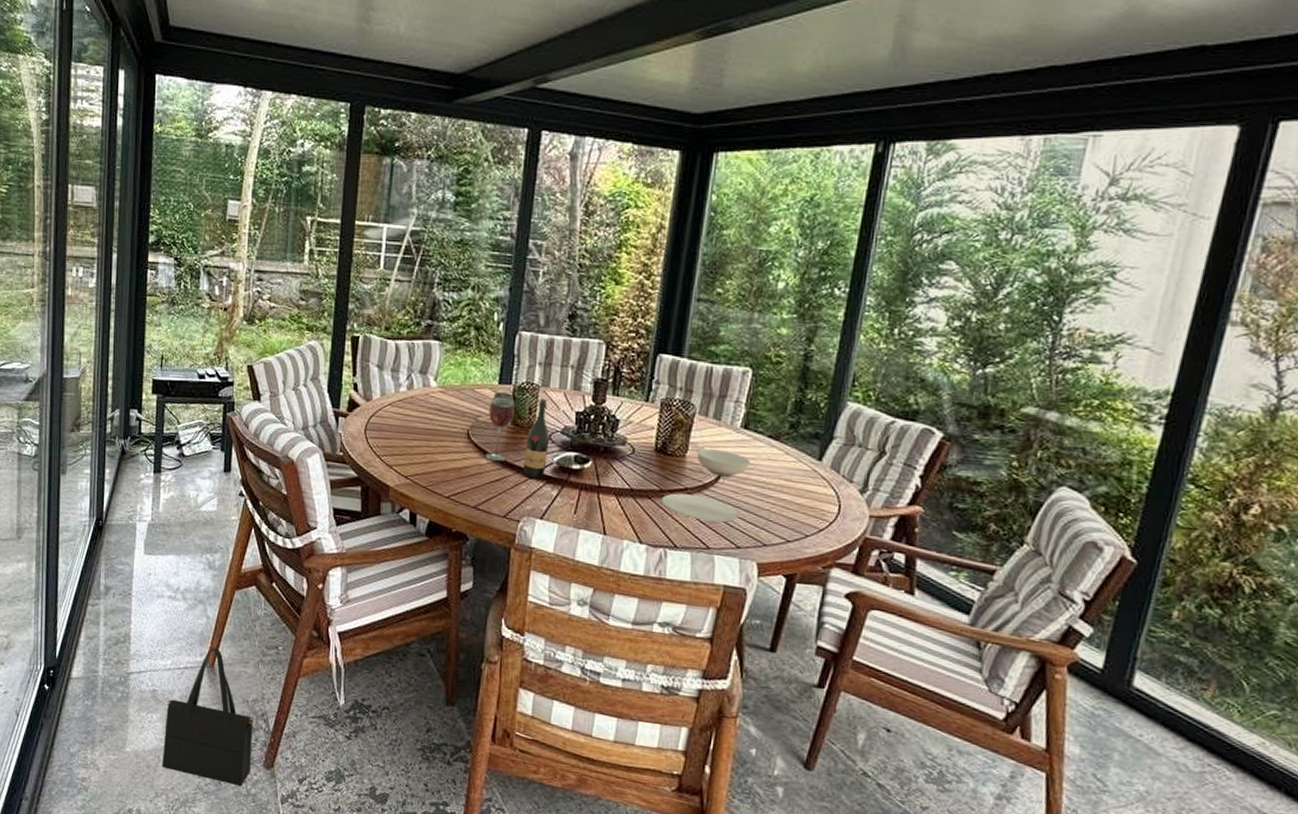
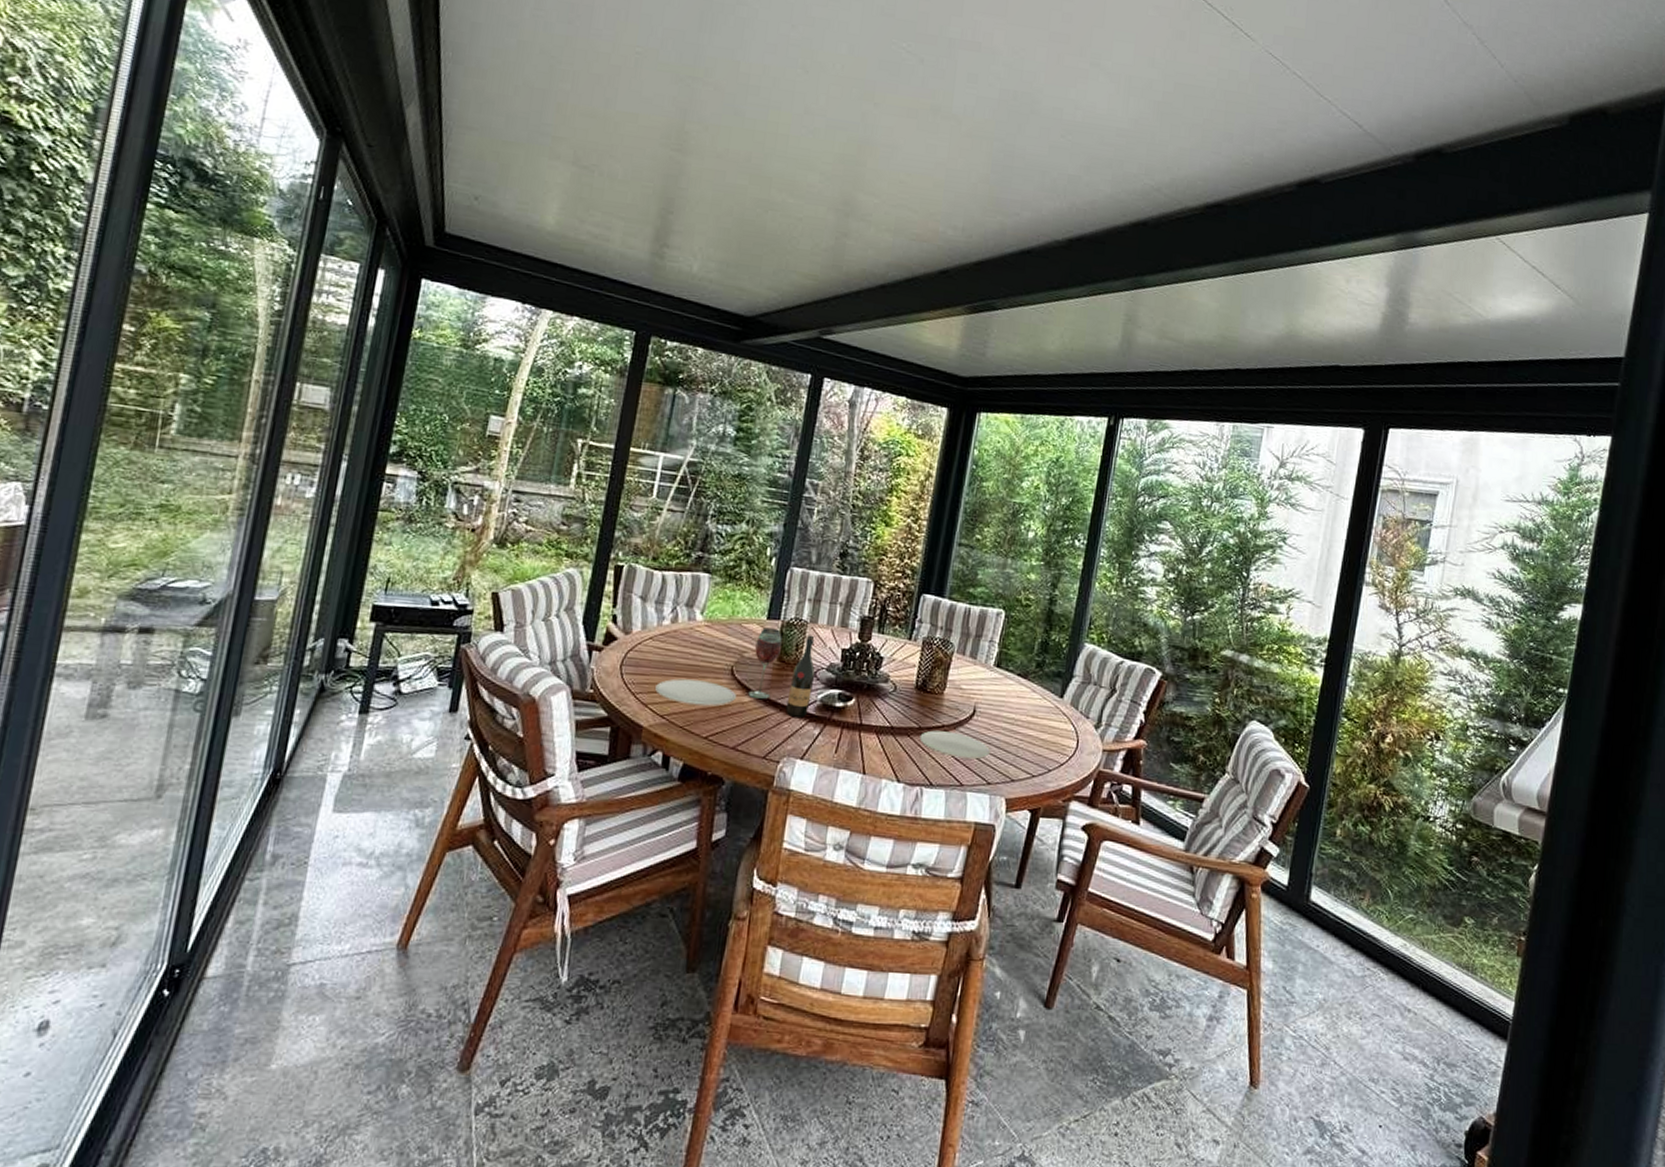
tote bag: present [162,647,253,786] -> none [318,923,451,1098]
plate: none [398,442,474,468] -> present [655,679,736,707]
bowl: present [696,448,751,477] -> none [953,686,1002,714]

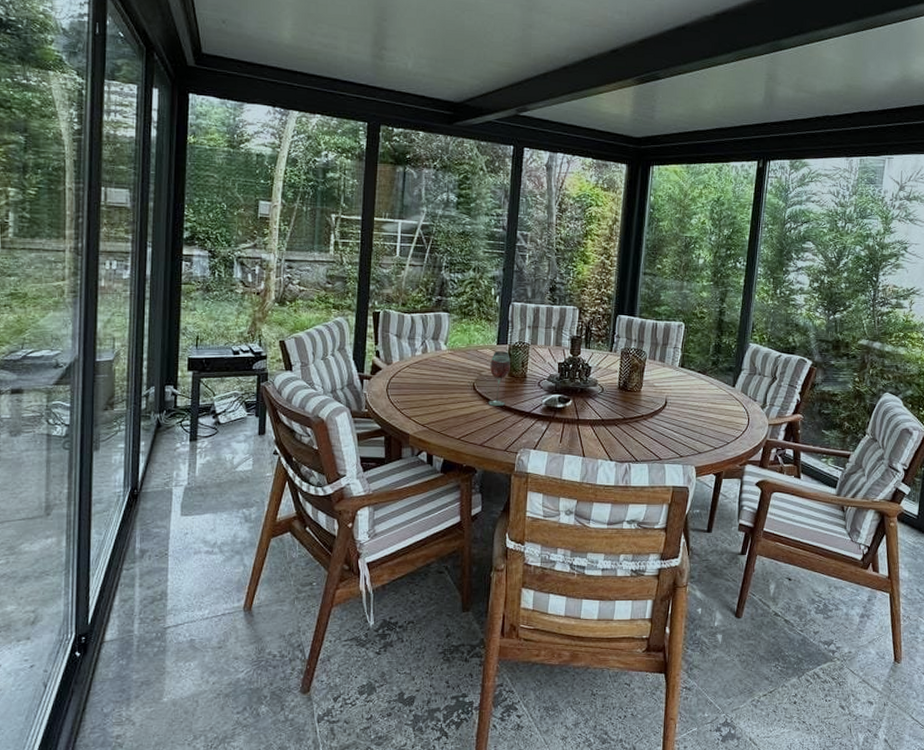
plate: present [655,679,736,707] -> none [416,396,479,415]
wine bottle: present [785,635,815,717] -> none [519,354,539,418]
plate: present [919,730,990,760] -> none [625,420,680,439]

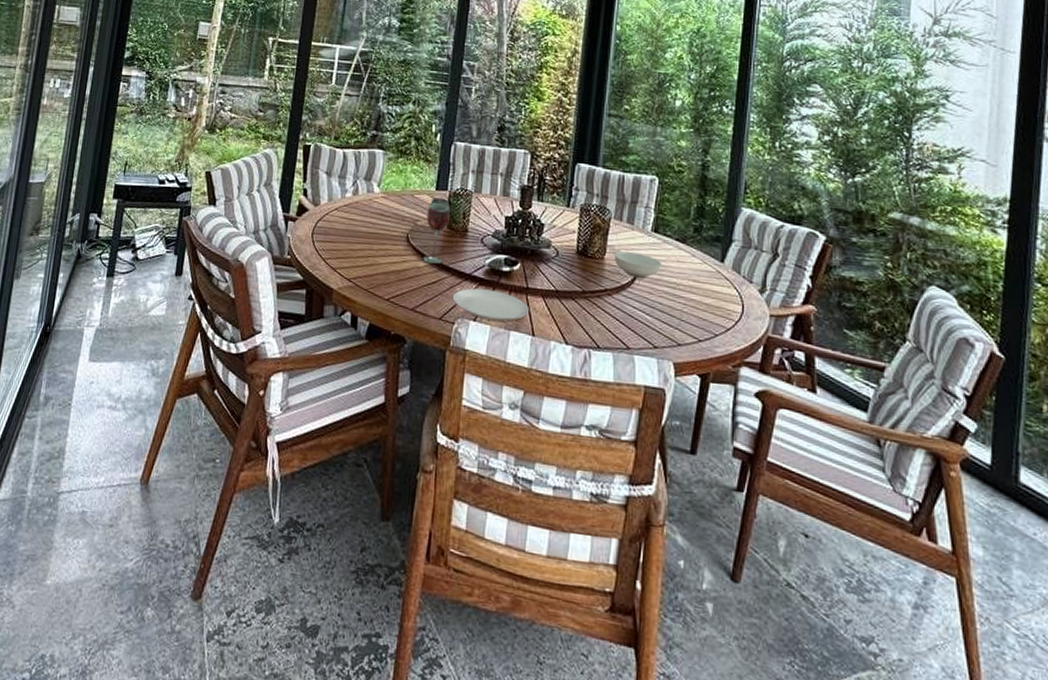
plate: none [515,423,581,448] -> present [452,288,530,322]
bowl: none [649,384,687,404] -> present [614,251,662,278]

